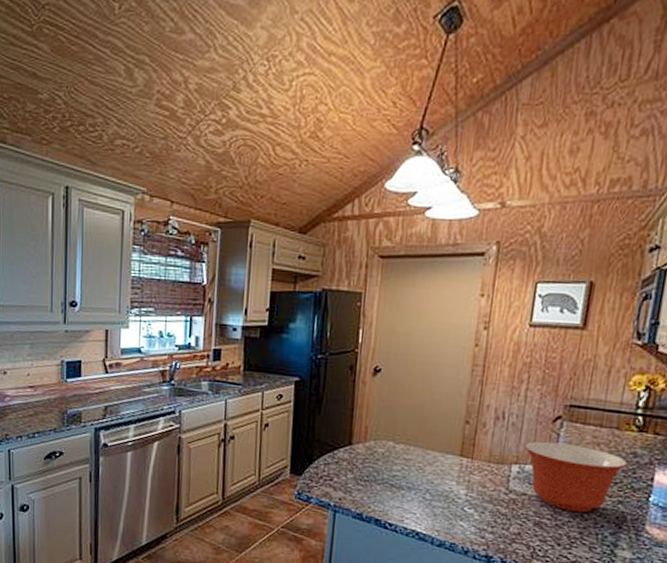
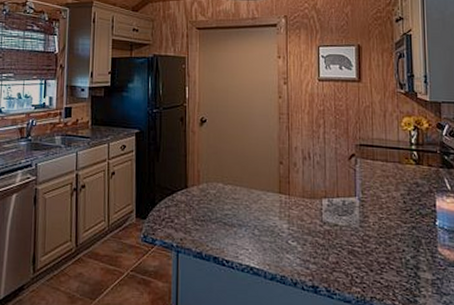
mixing bowl: present [524,441,627,512] -> none [330,176,413,239]

